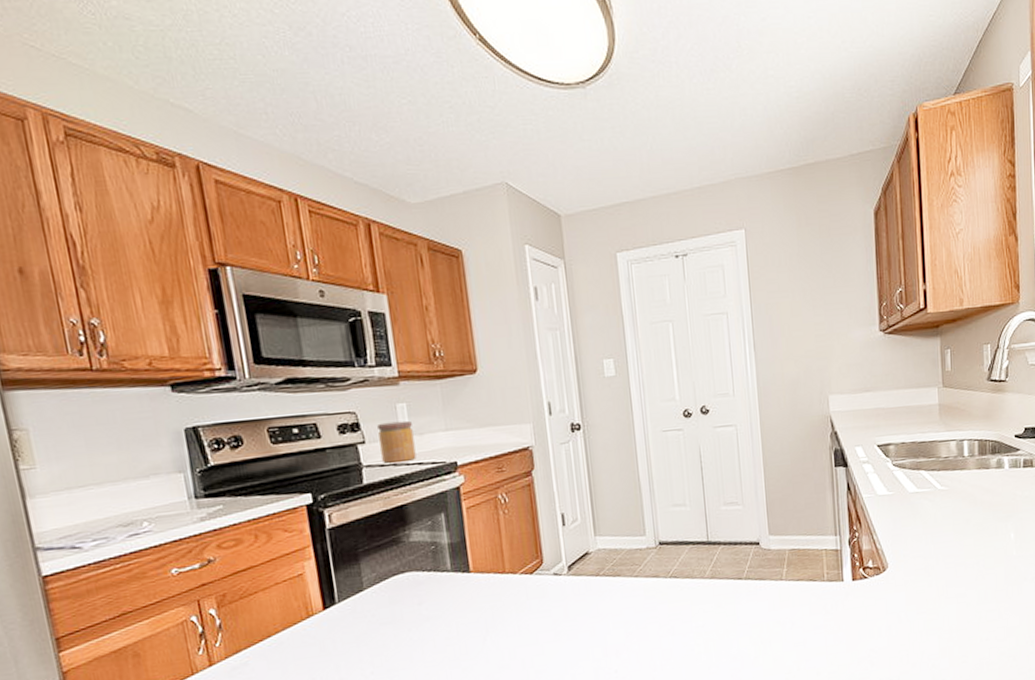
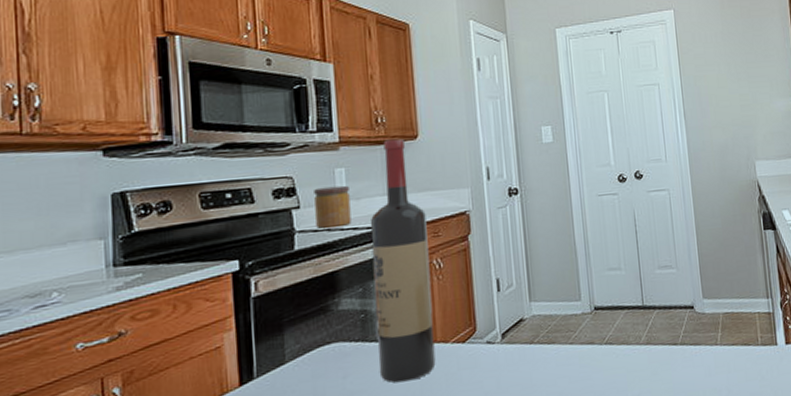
wine bottle: none [434,373,506,610] -> present [370,138,436,383]

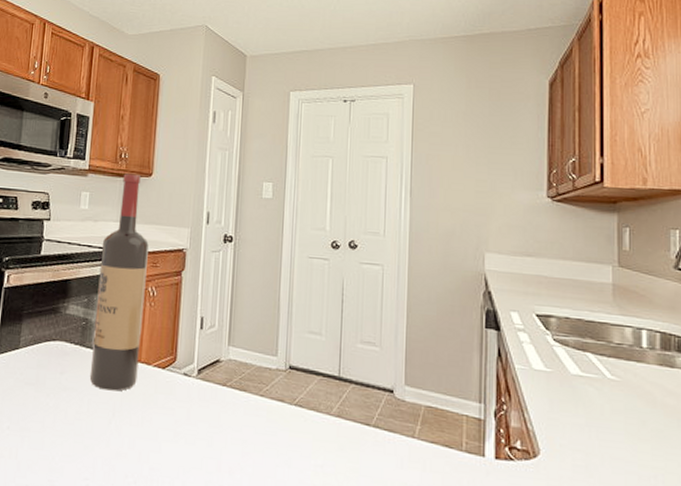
jar: present [314,185,352,229] -> none [60,205,90,242]

